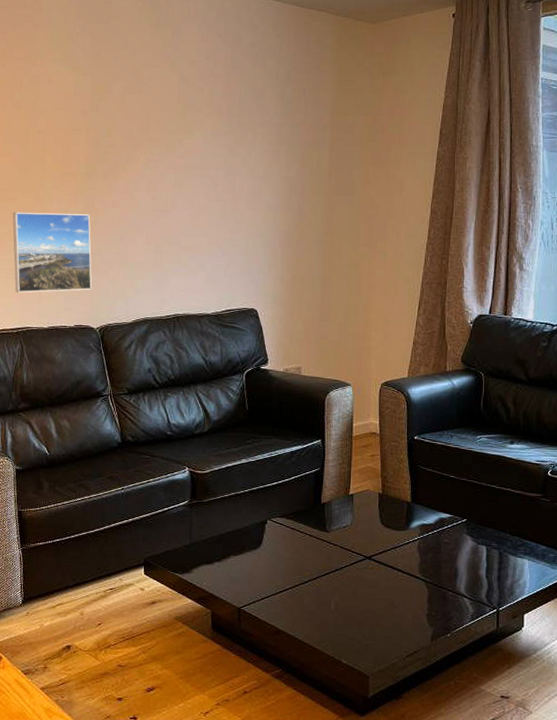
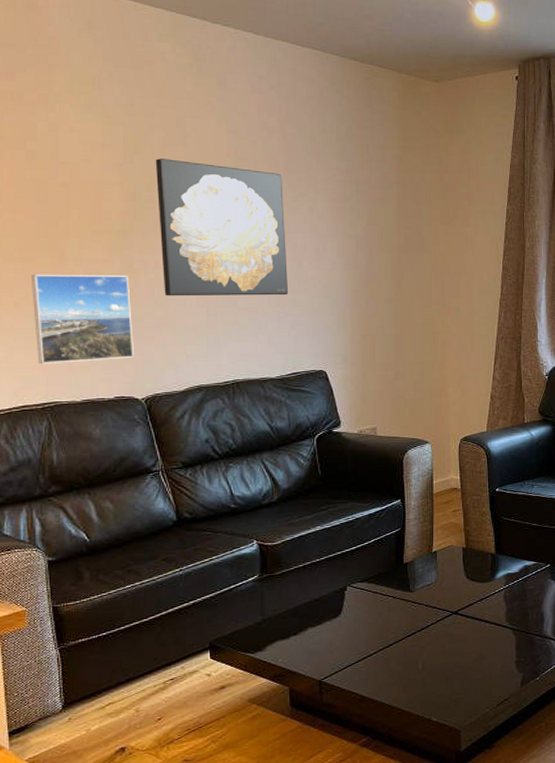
wall art: none [116,106,227,235] -> present [155,158,289,296]

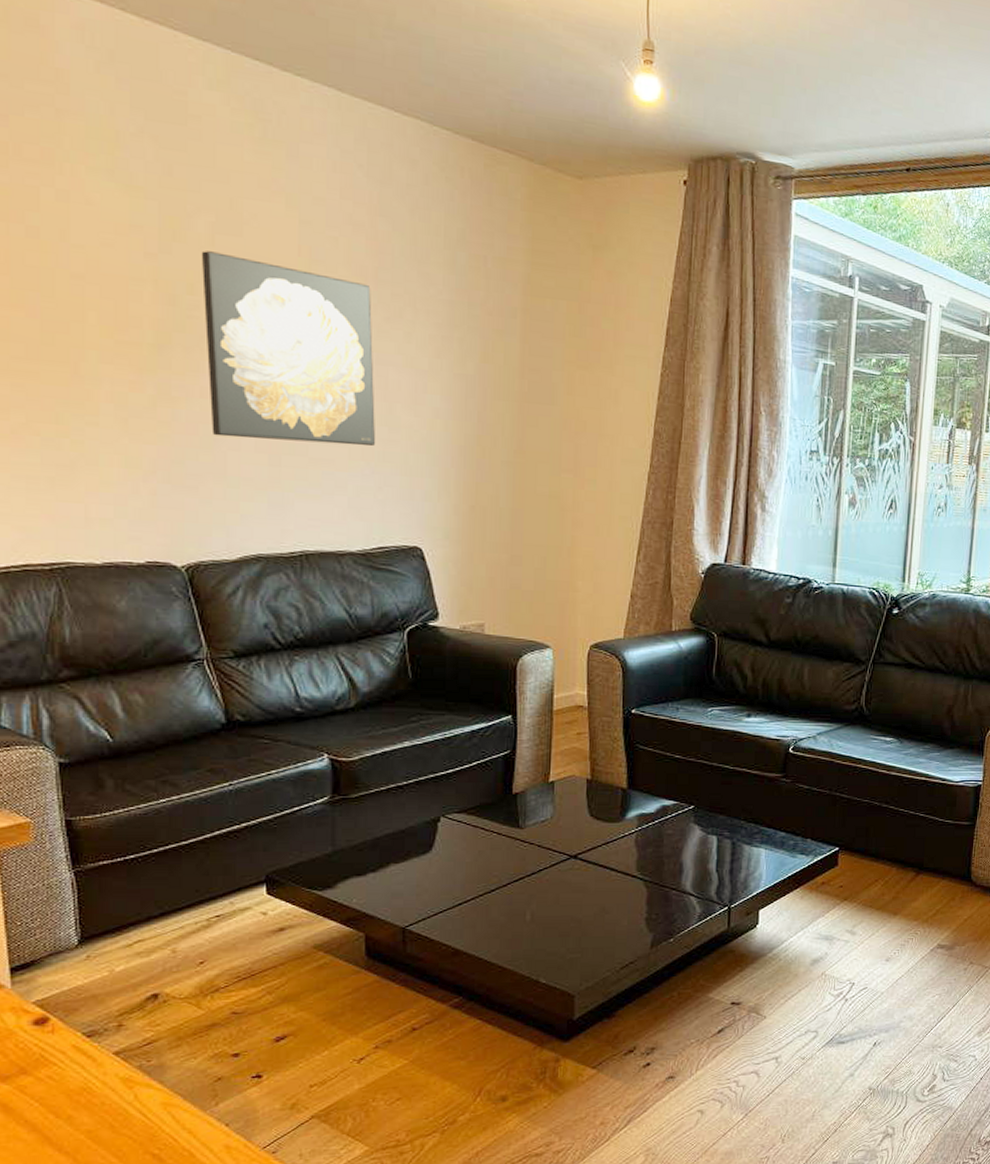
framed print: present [30,274,135,365] -> none [33,393,172,513]

